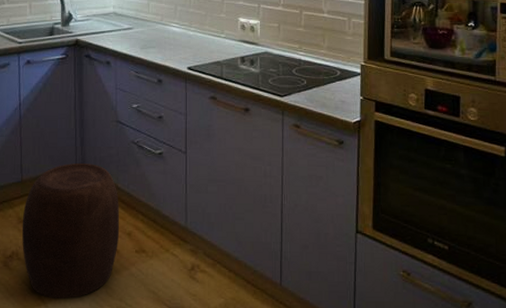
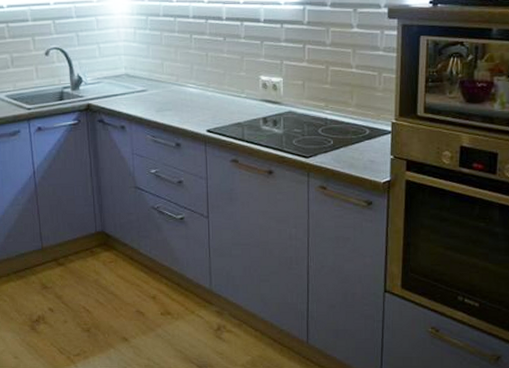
stool: present [21,163,120,299] -> none [46,230,144,359]

